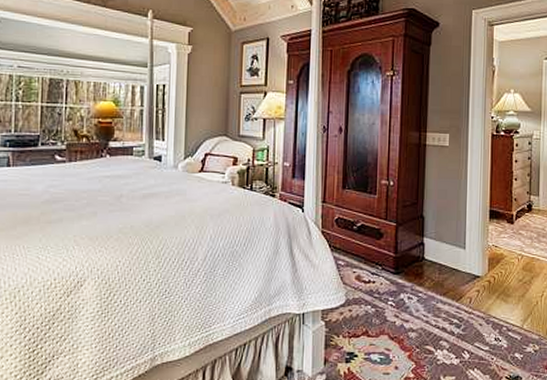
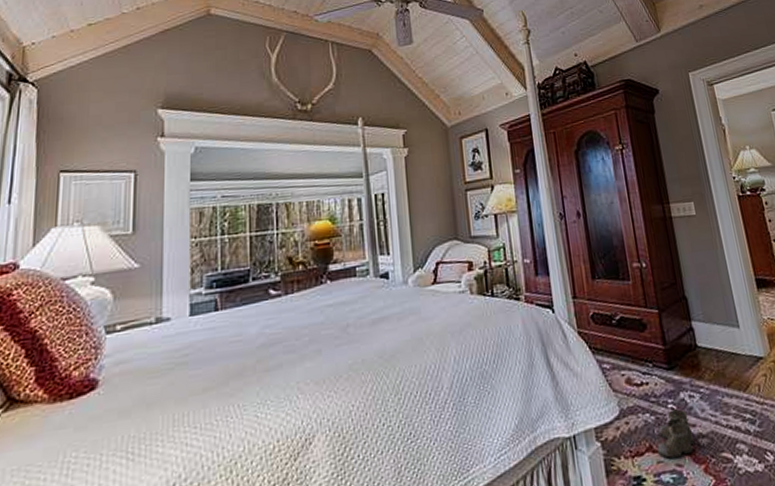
boots: none [372,305,405,347] -> present [657,408,695,461]

